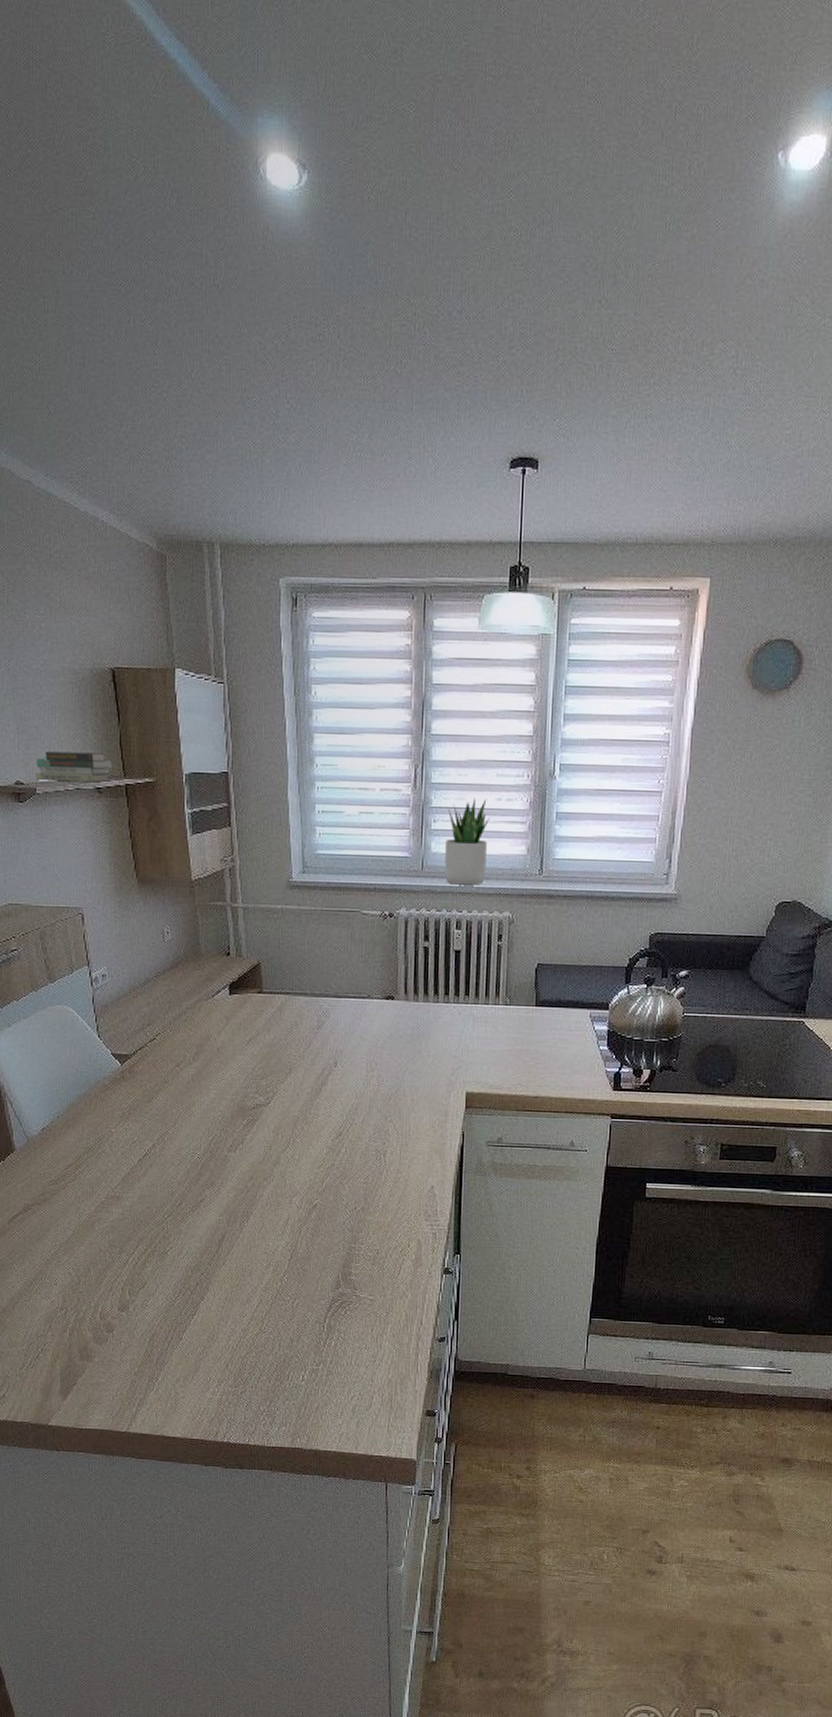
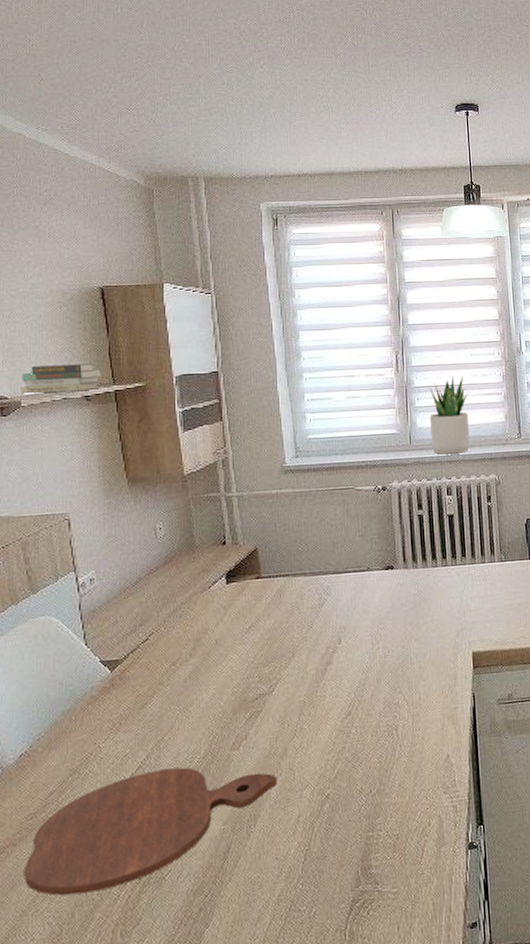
cutting board: none [47,1159,269,1254] -> present [23,767,277,896]

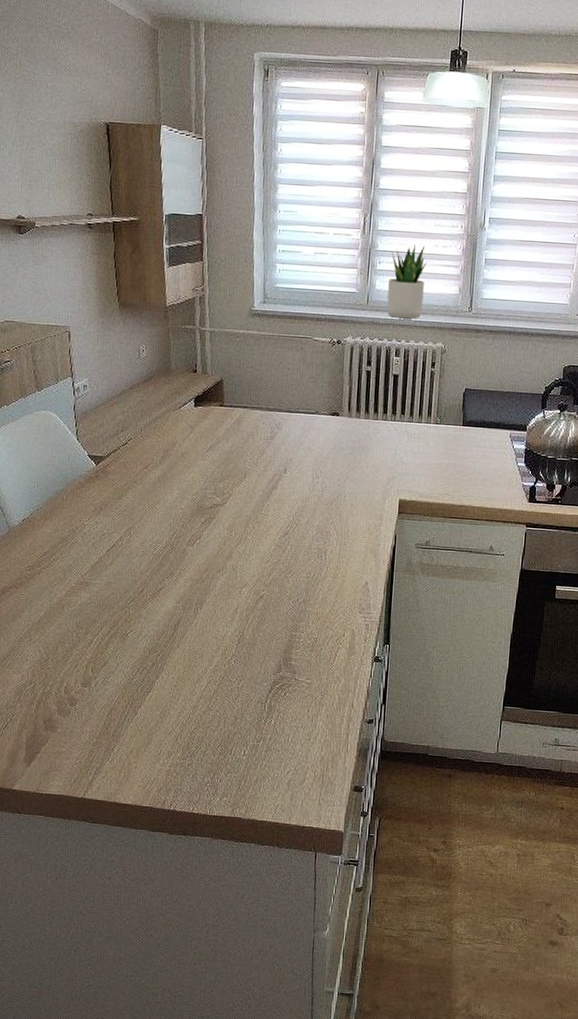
books: present [20,363,101,393] -> none [35,191,103,219]
cutting board: present [23,767,277,896] -> none [22,550,222,634]

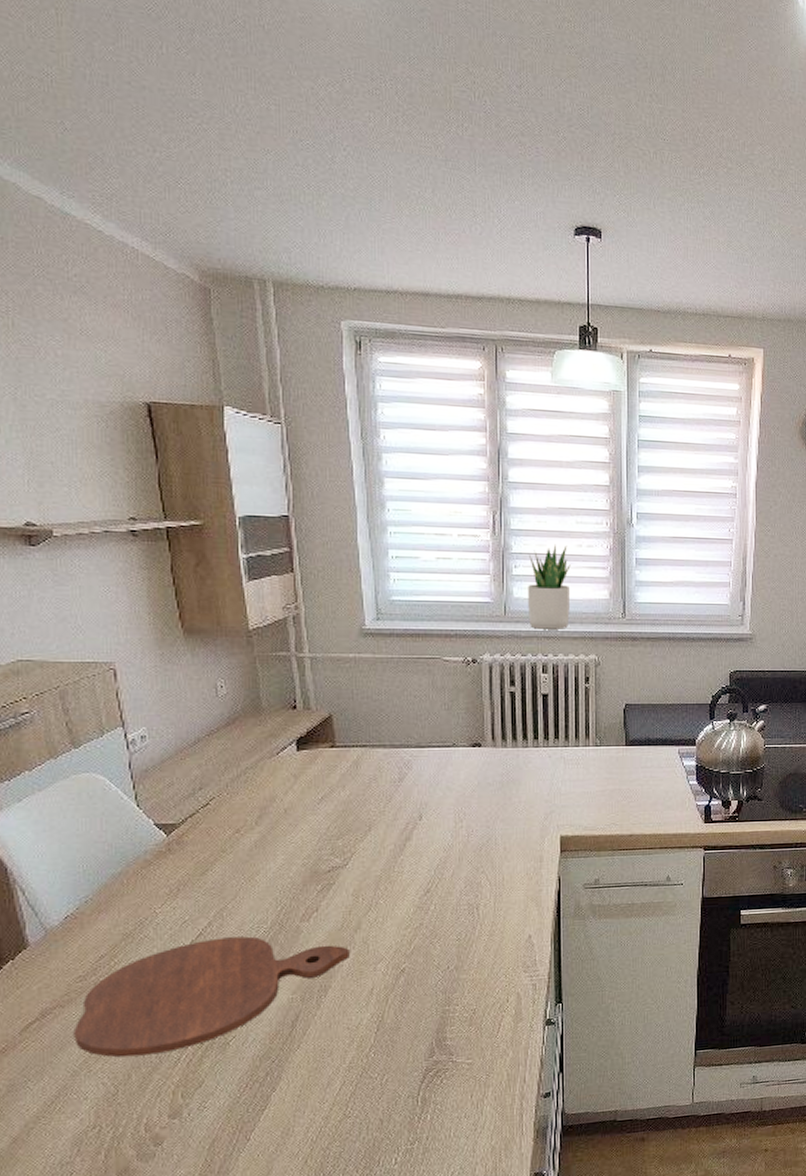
cutting board: none [22,550,222,634] -> present [73,936,350,1058]

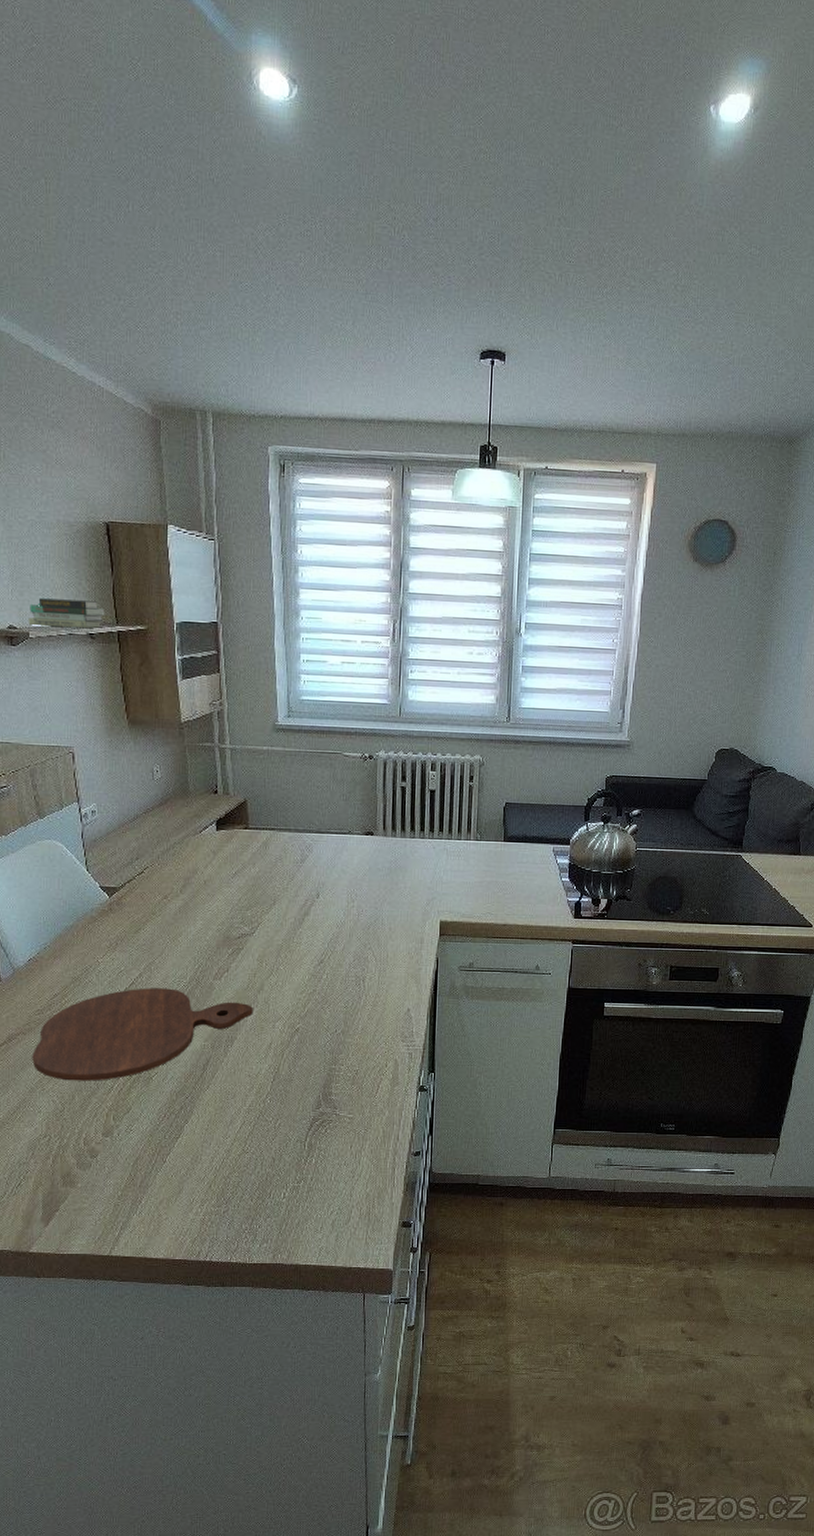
books: none [51,490,150,524] -> present [28,598,105,628]
planter: present [528,544,571,629] -> none [421,651,462,731]

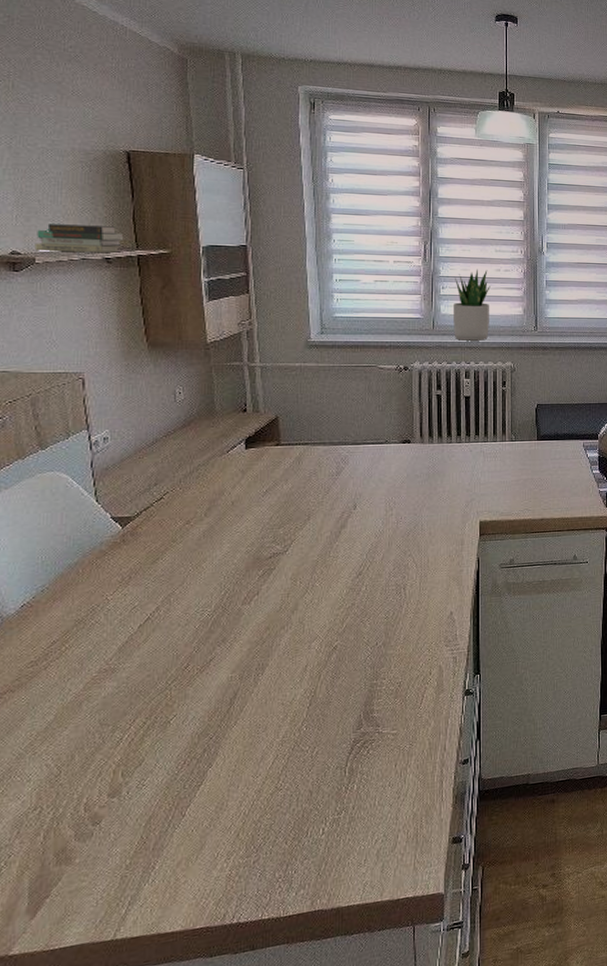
cutting board: present [32,988,253,1081] -> none [21,619,287,739]
planter: none [421,651,462,731] -> present [454,268,490,341]

